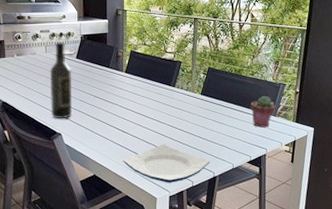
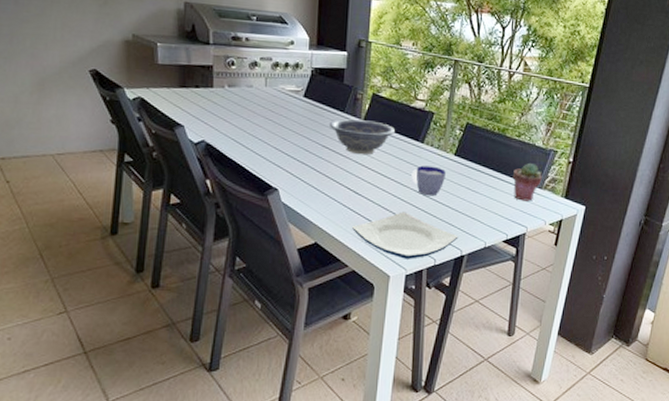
wine bottle: present [50,41,73,119] -> none [266,74,296,172]
decorative bowl: none [99,72,152,101] -> present [330,119,396,155]
cup: none [167,105,195,130] -> present [411,165,446,196]

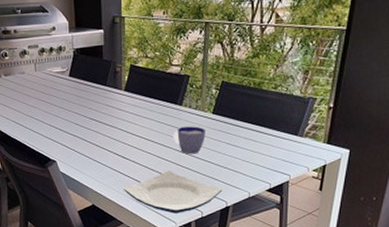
decorative bowl: present [330,119,396,155] -> none [95,90,155,123]
potted succulent: present [512,162,542,202] -> none [271,112,302,151]

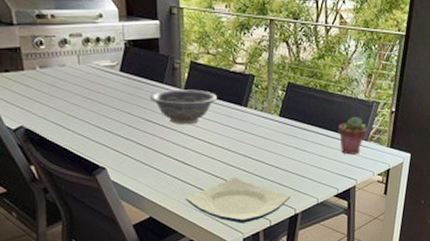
decorative bowl: none [95,90,155,123] -> present [150,89,218,125]
cup: present [173,126,206,155] -> none [238,129,272,160]
potted succulent: none [271,112,302,151] -> present [338,116,367,155]

